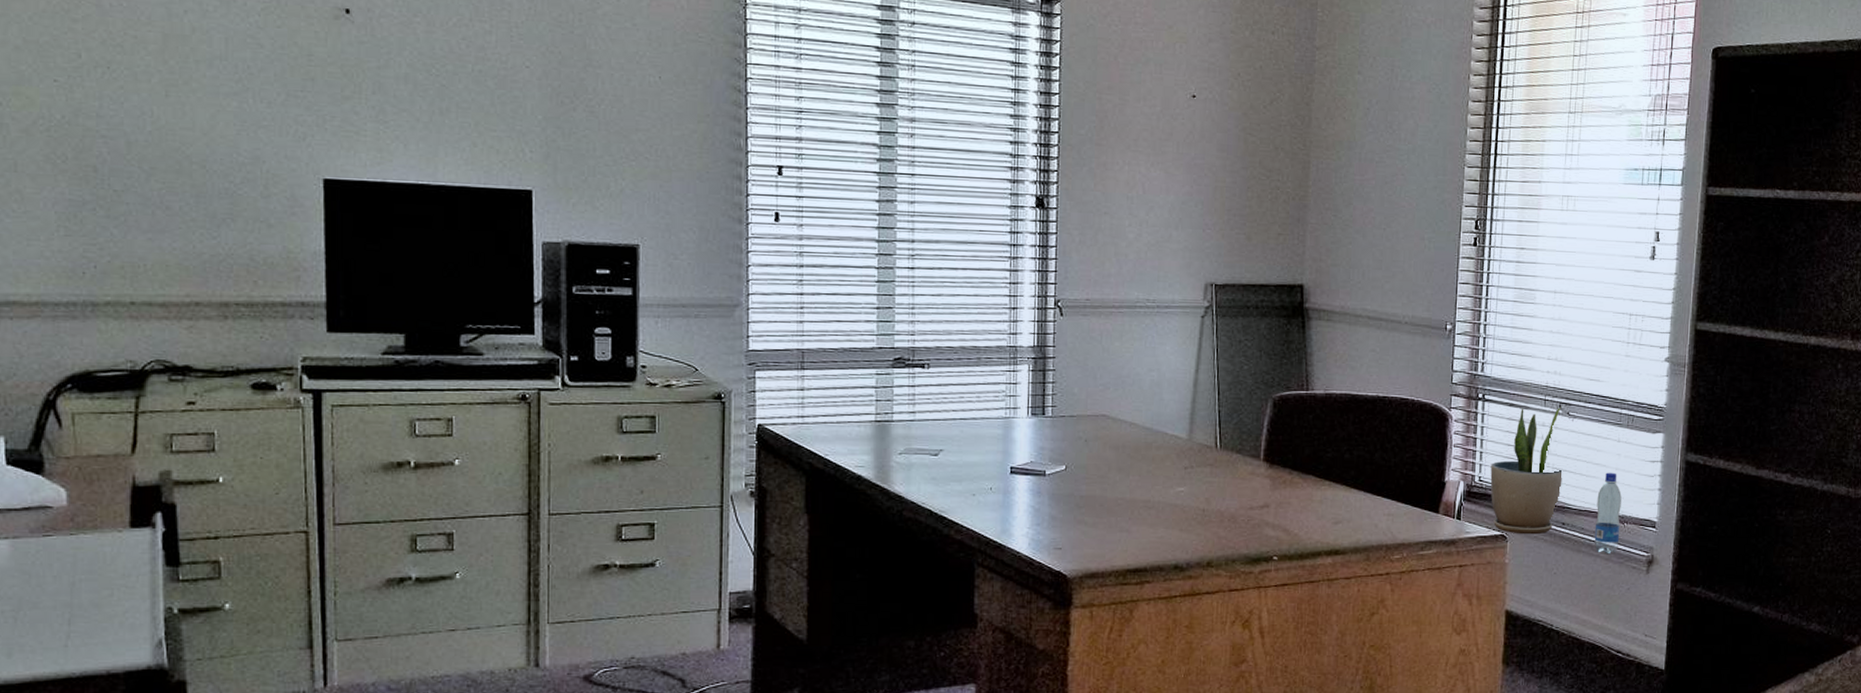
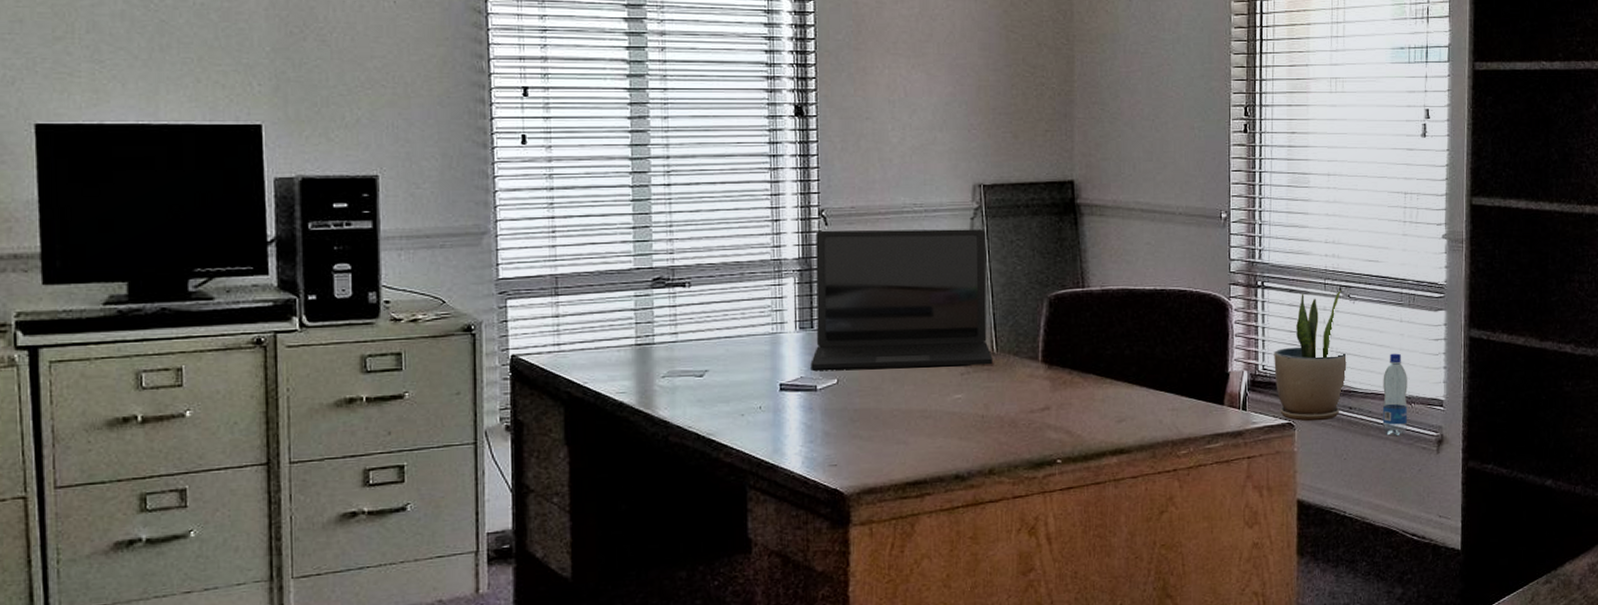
laptop: none [1040,320,1216,461] -> present [810,229,993,370]

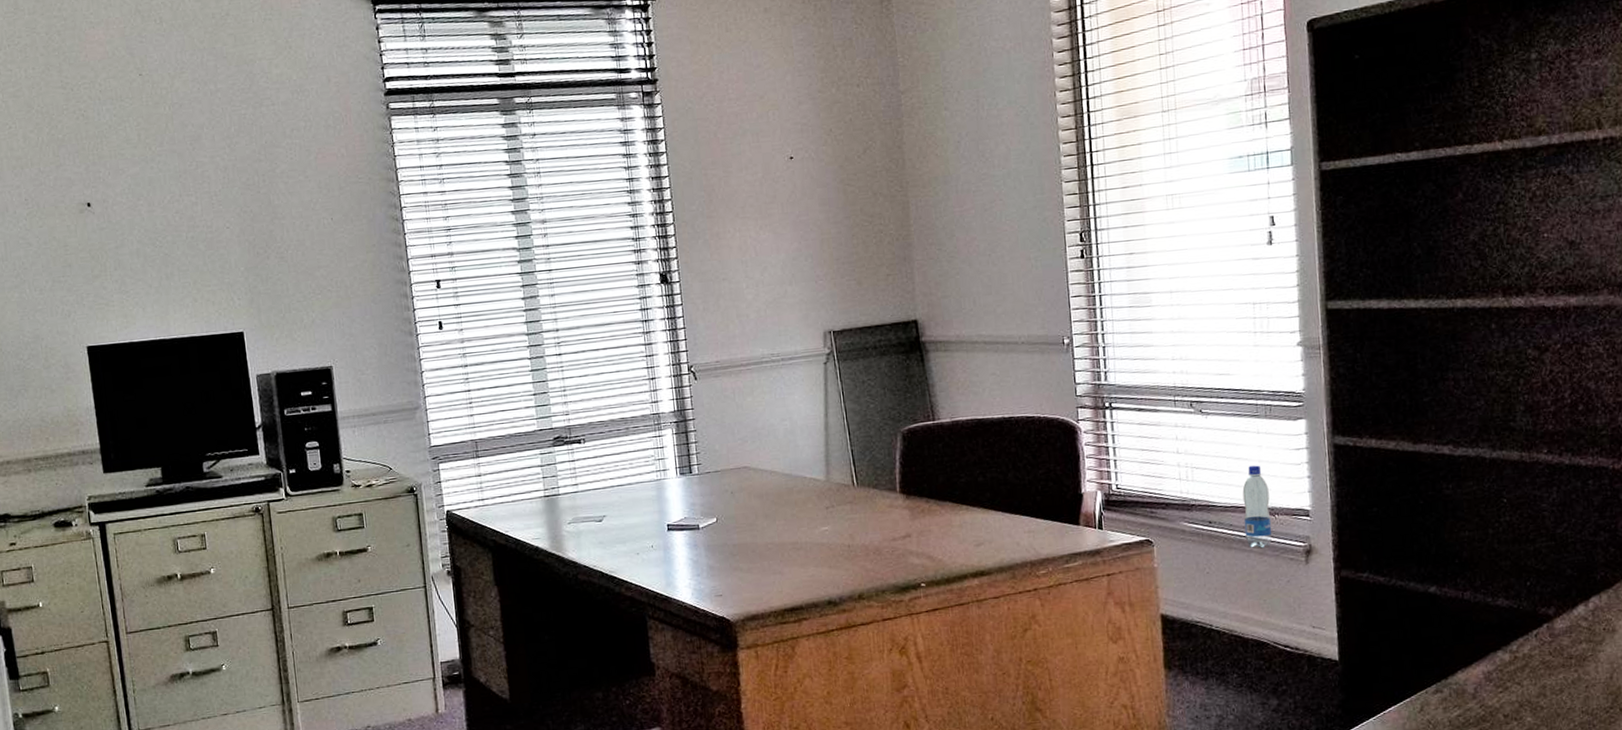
laptop: present [810,229,993,370] -> none [687,372,854,511]
potted plant: present [1274,288,1347,422] -> none [1126,404,1204,538]

